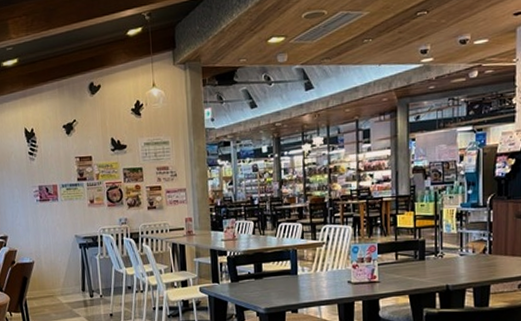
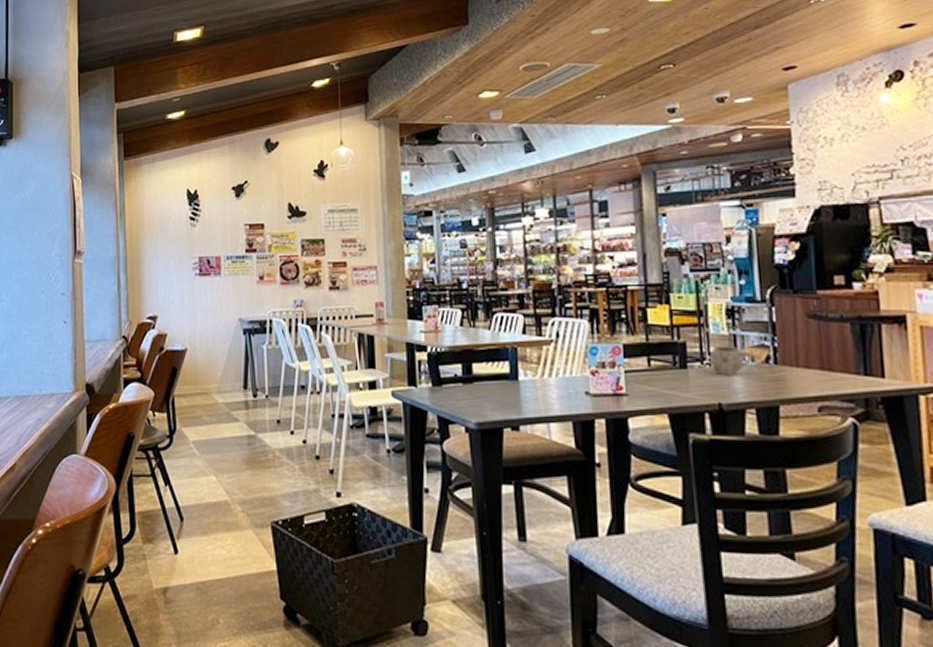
mug: none [442,242,474,265] -> present [710,346,753,376]

